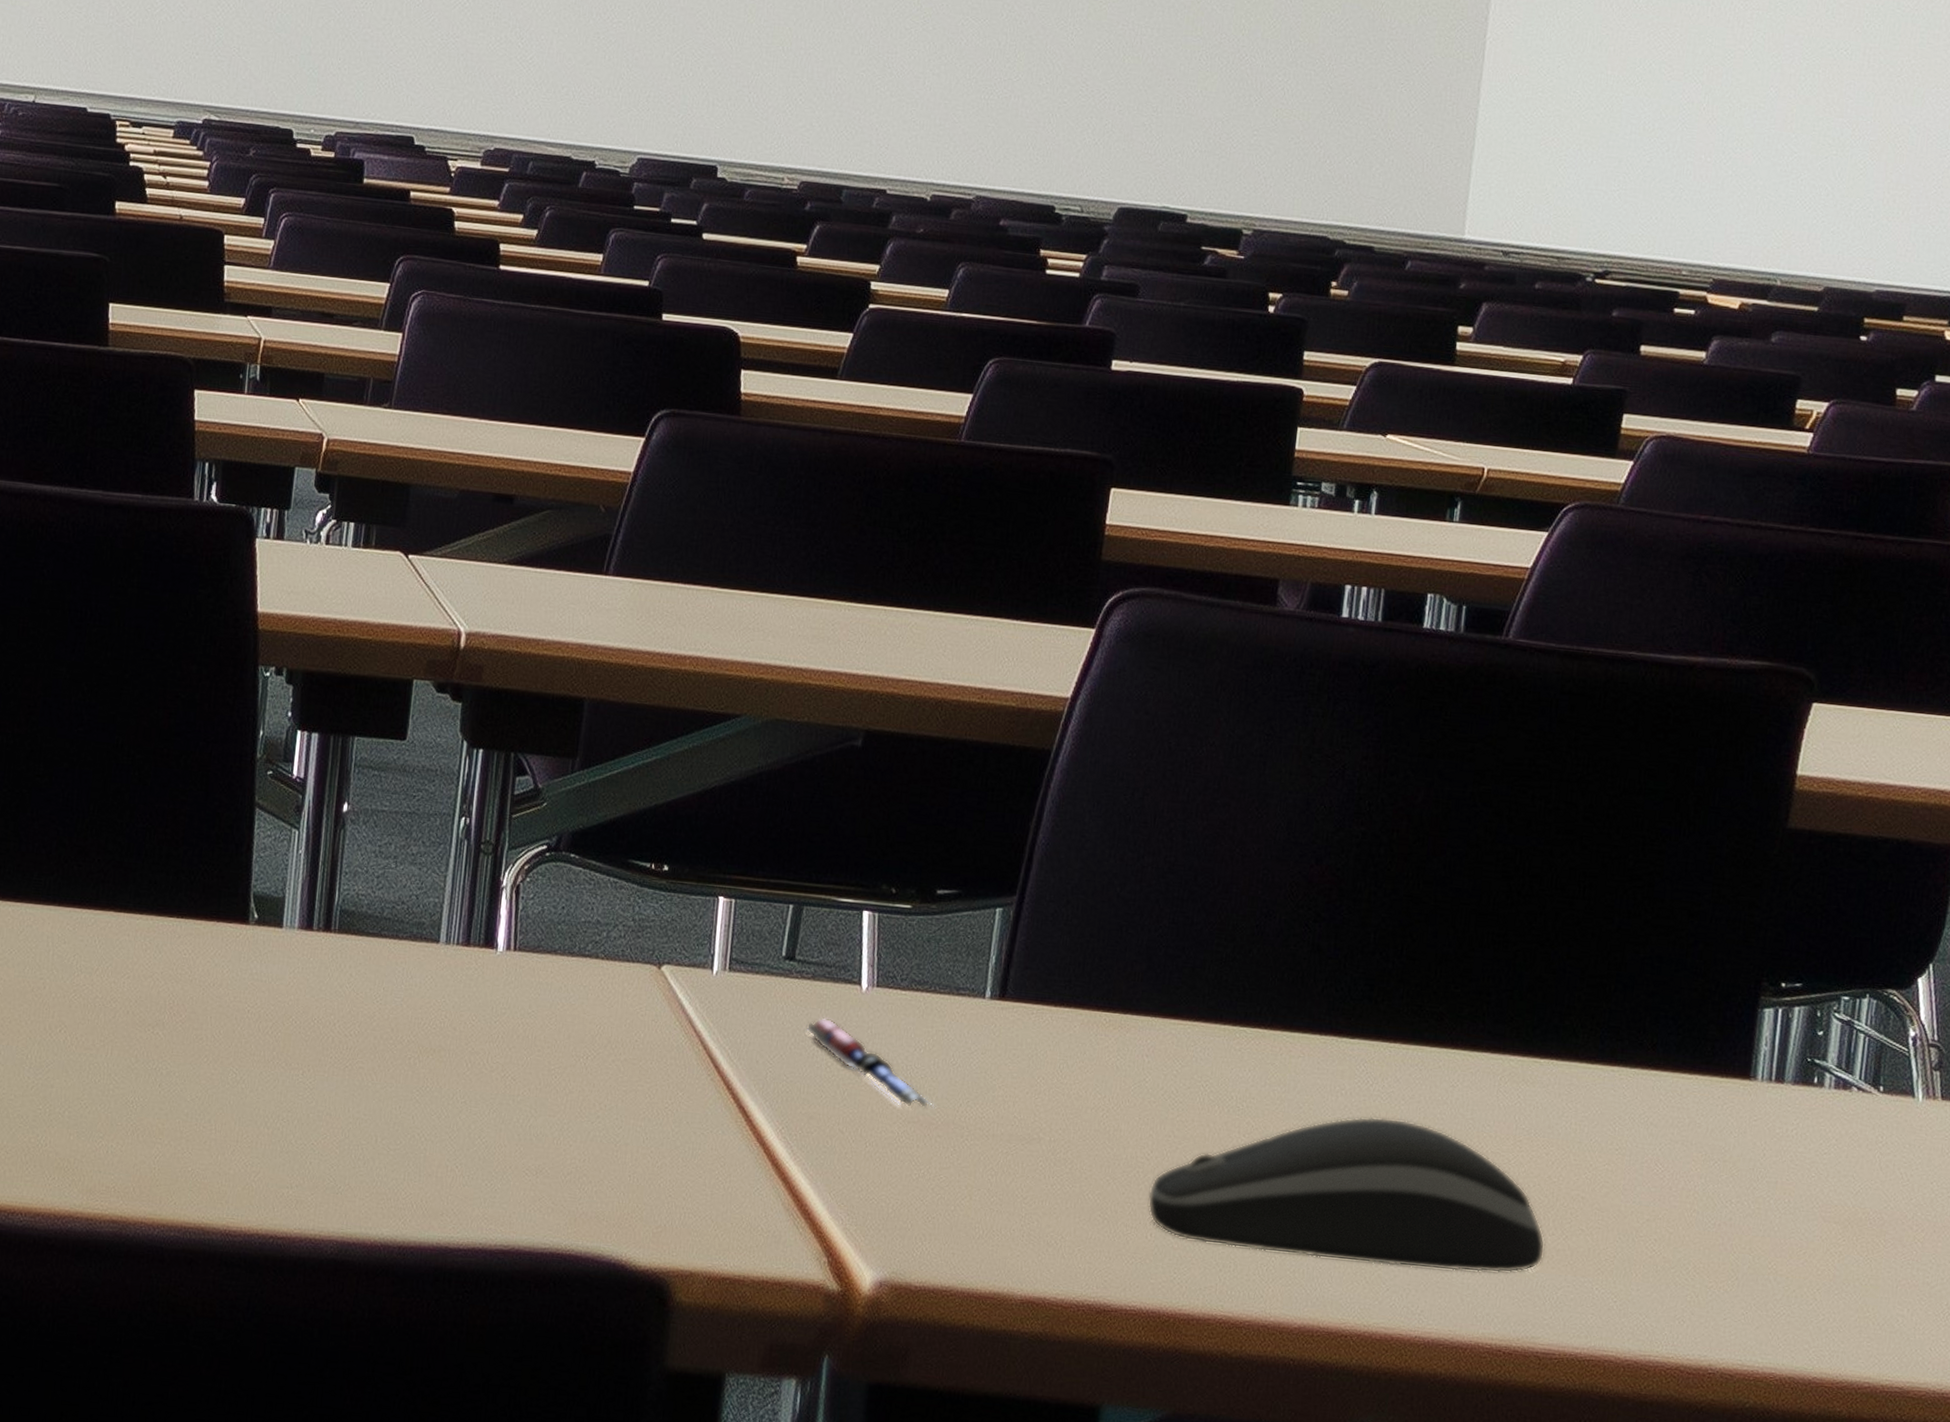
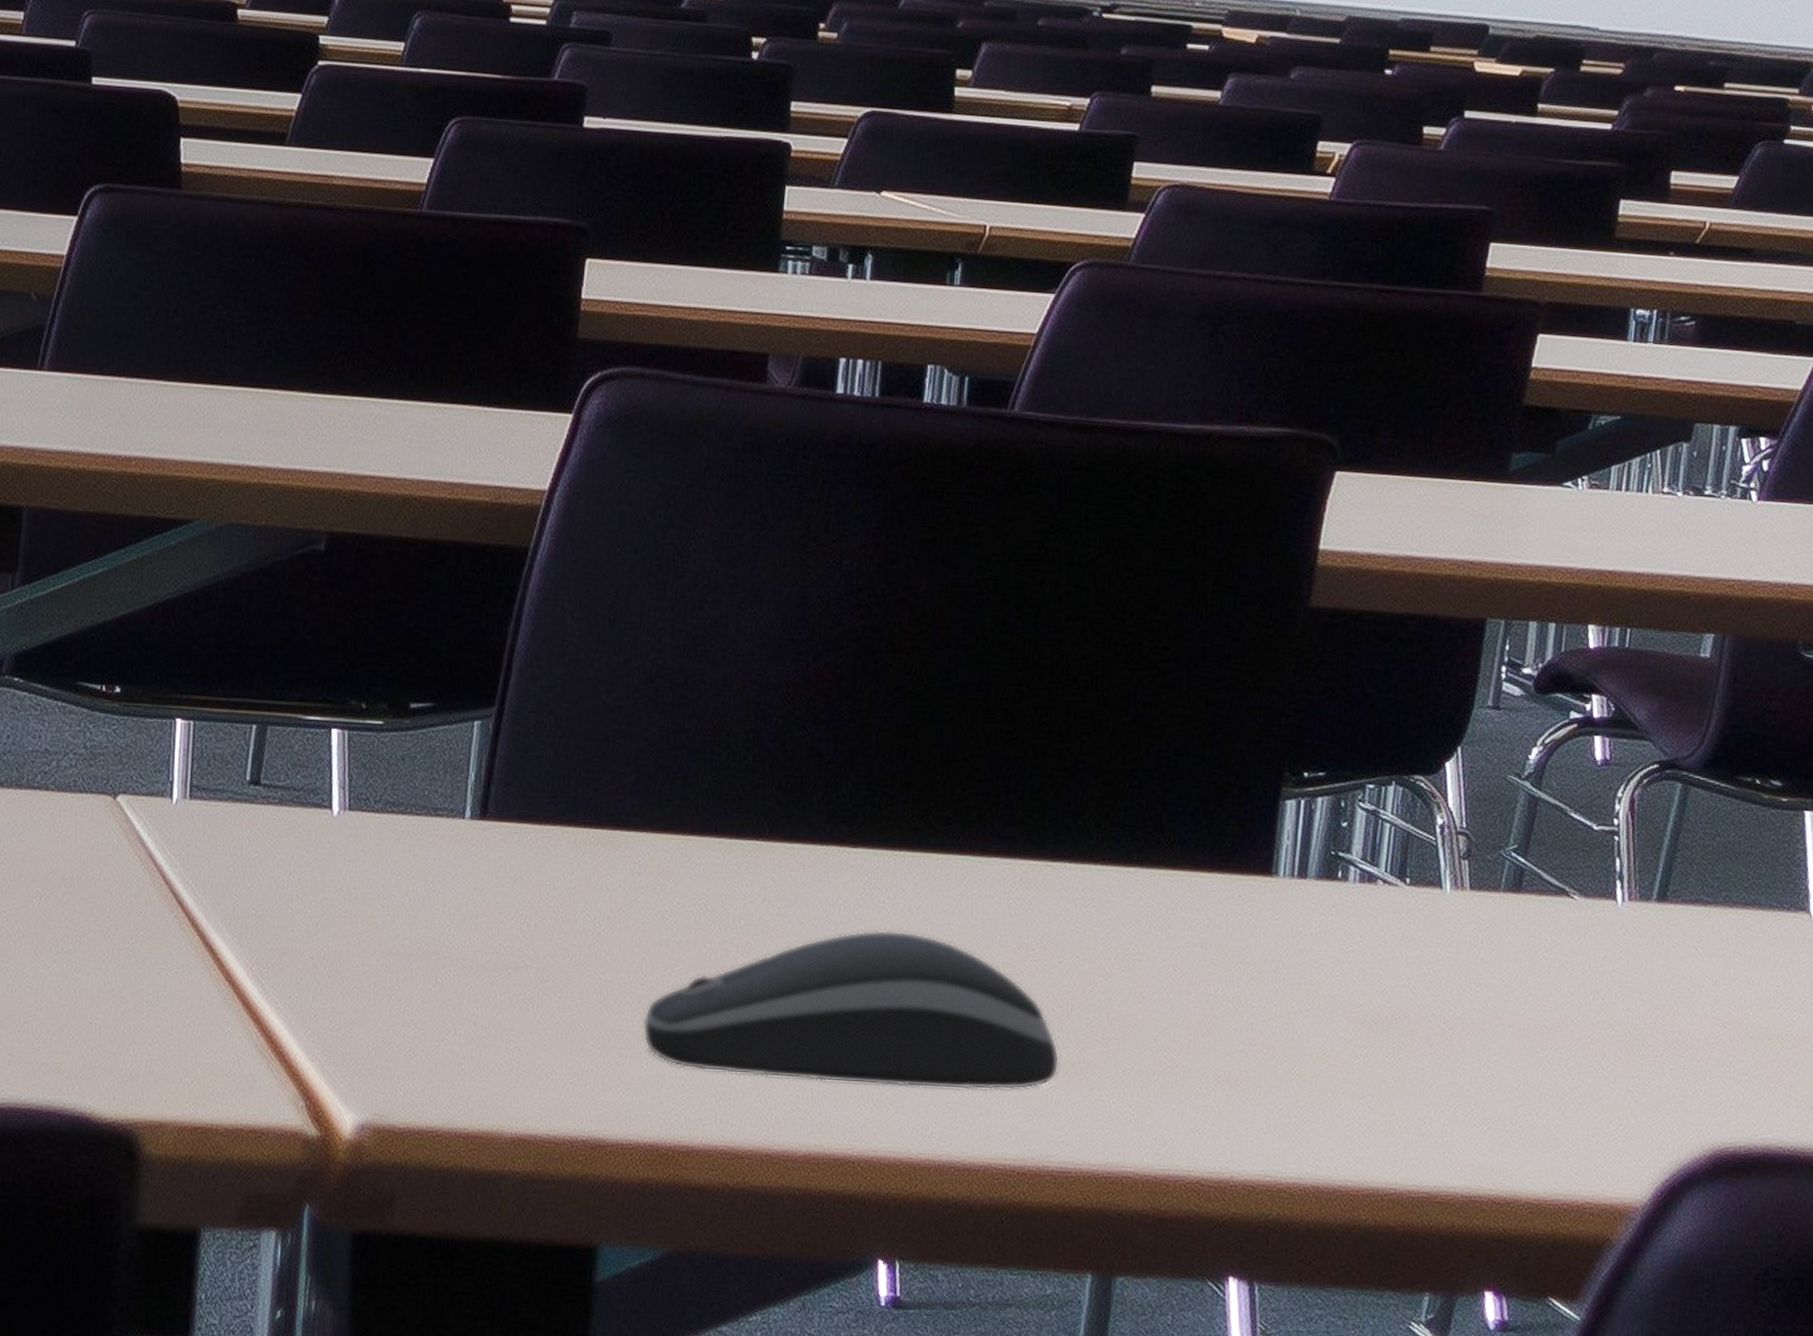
pen: present [806,1017,935,1109] -> none [275,845,415,939]

